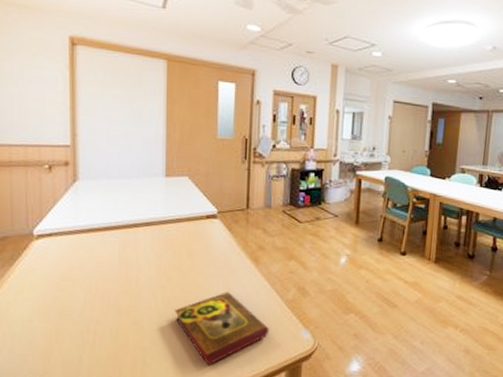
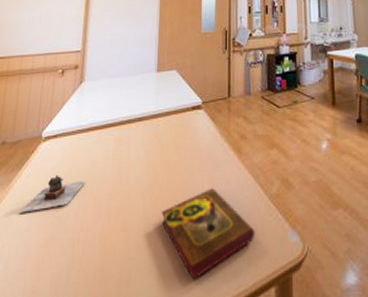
teapot: none [18,272,89,306] -> present [19,175,85,213]

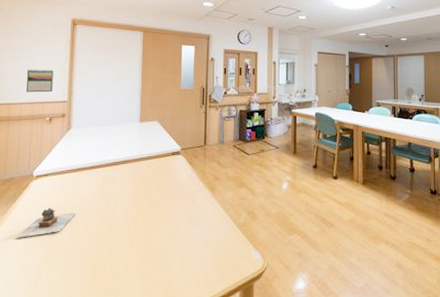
calendar: none [39,17,68,43] -> present [25,70,53,93]
book: present [161,188,255,280] -> none [145,218,225,288]

